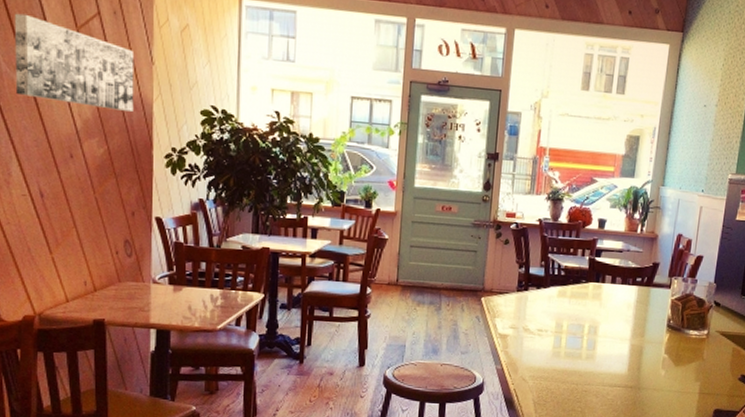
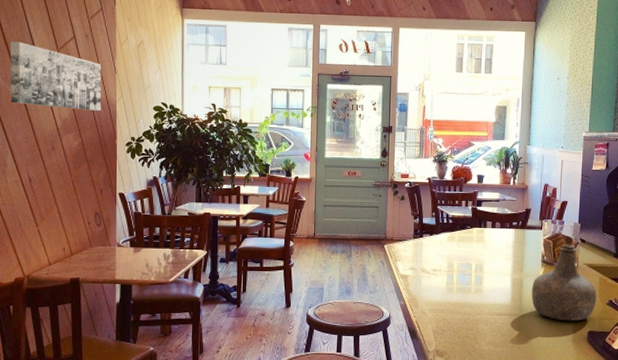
bottle: none [651,306,728,398] -> present [531,243,597,321]

